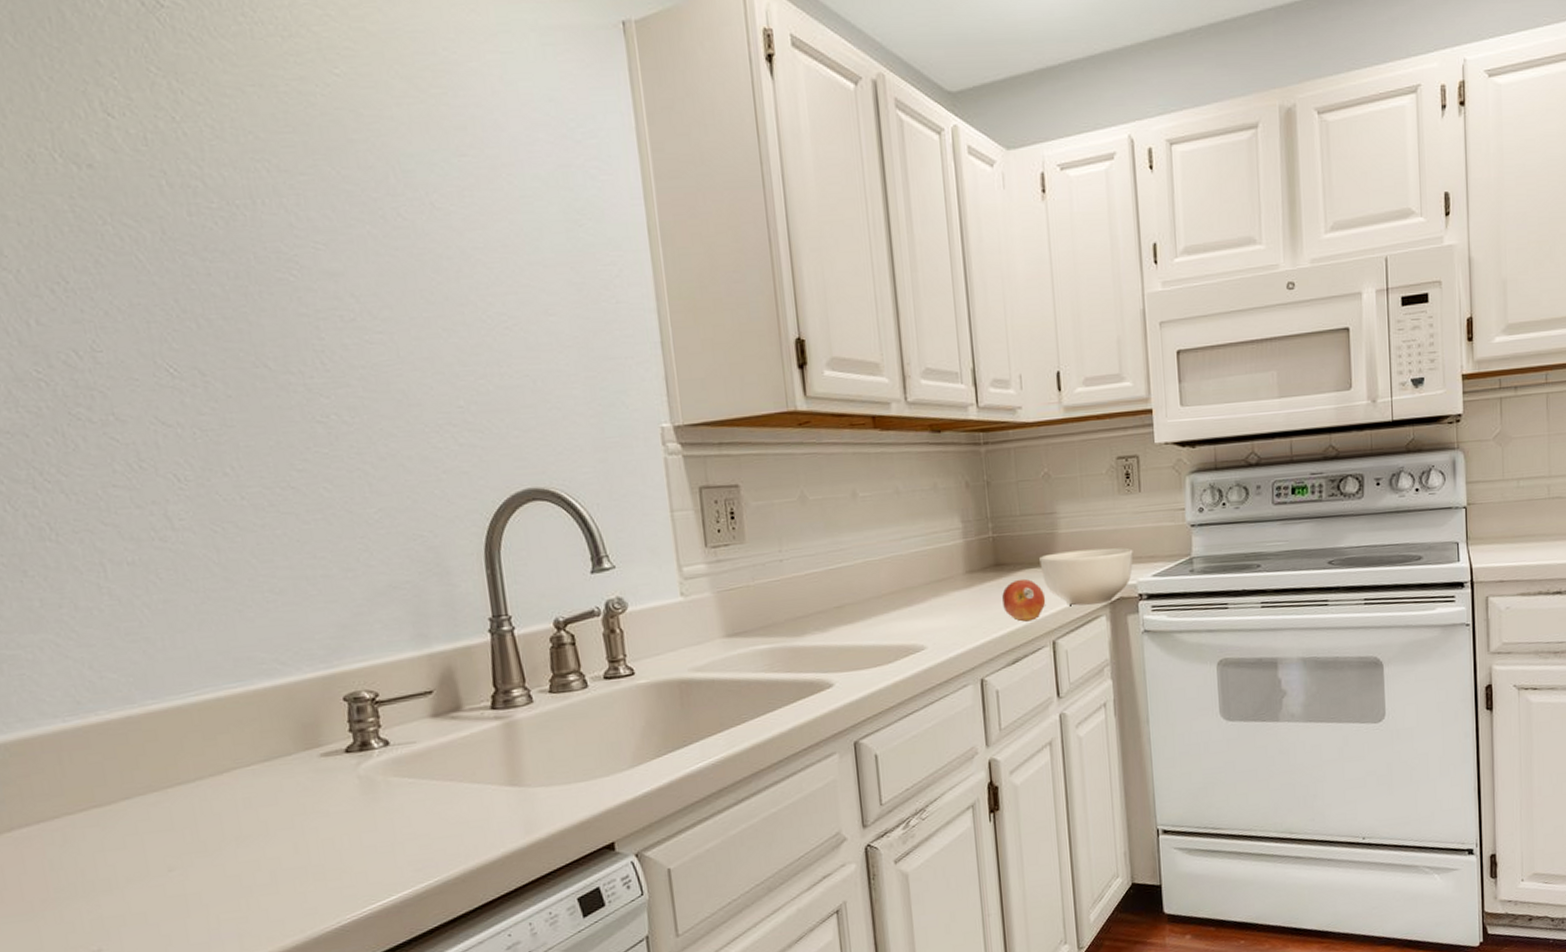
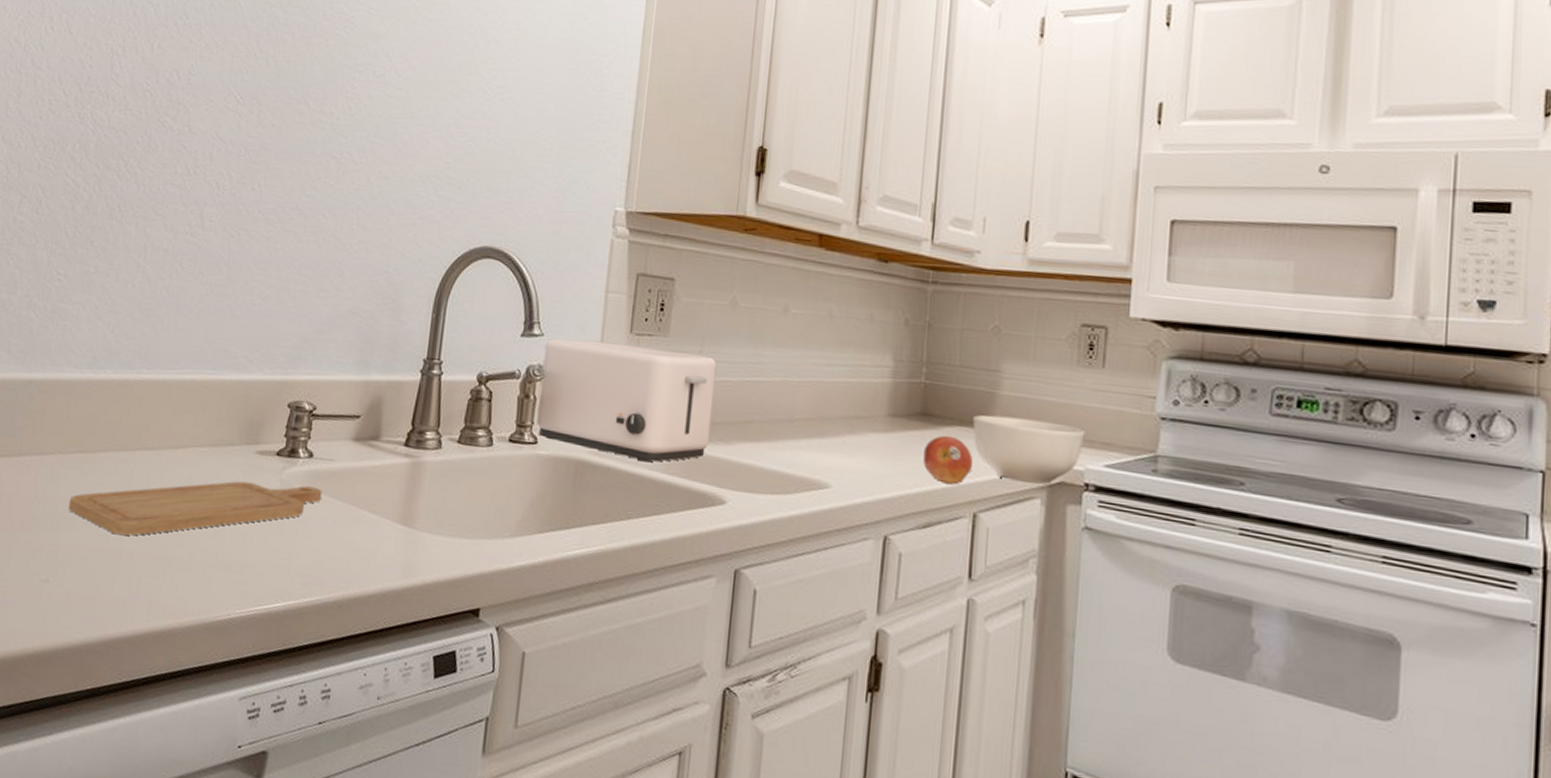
chopping board: none [97,773,412,881] -> present [68,481,323,536]
toaster: none [620,554,807,668] -> present [536,339,717,462]

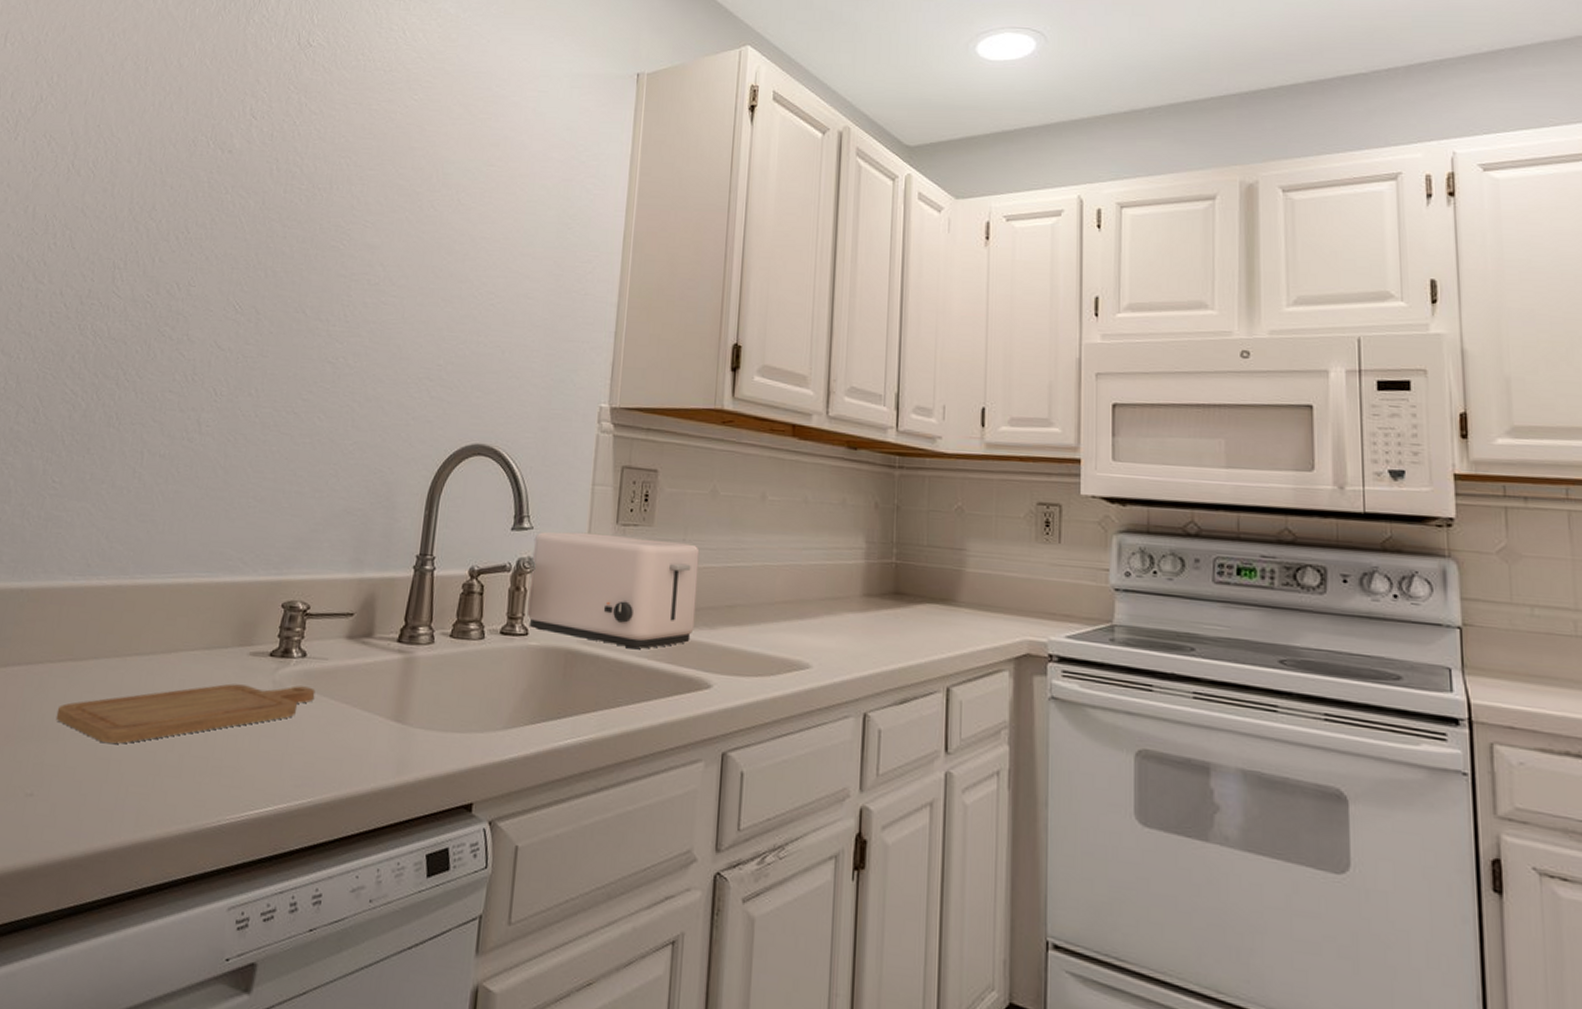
fruit: present [923,435,974,485] -> none [898,612,945,661]
bowl: present [973,415,1085,485] -> none [942,591,1046,657]

